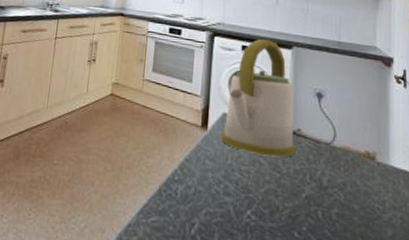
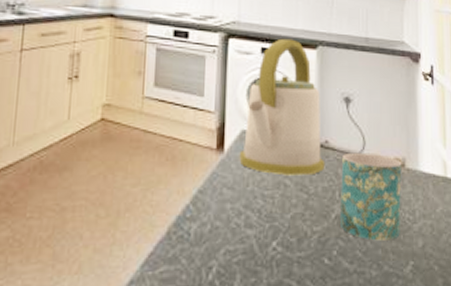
mug: none [309,141,372,226] -> present [339,152,402,241]

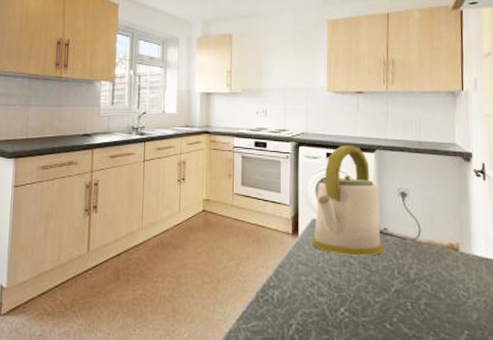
mug: present [339,152,402,241] -> none [398,238,456,312]

